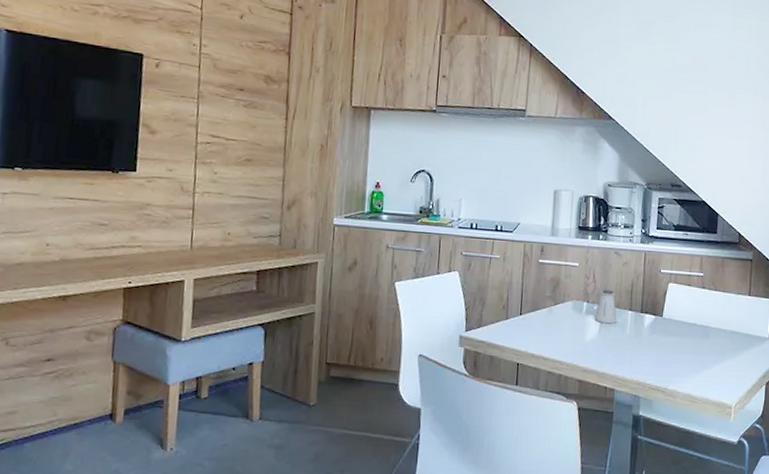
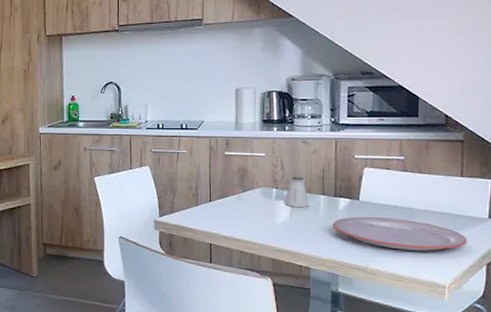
plate: none [637,334,752,371] -> present [332,217,468,251]

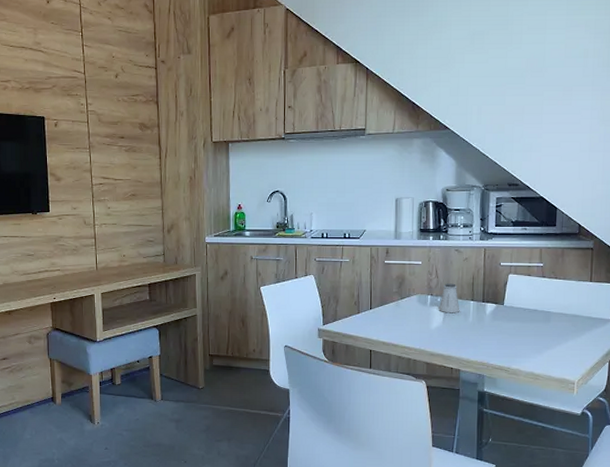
plate: present [332,217,468,251] -> none [480,321,594,351]

